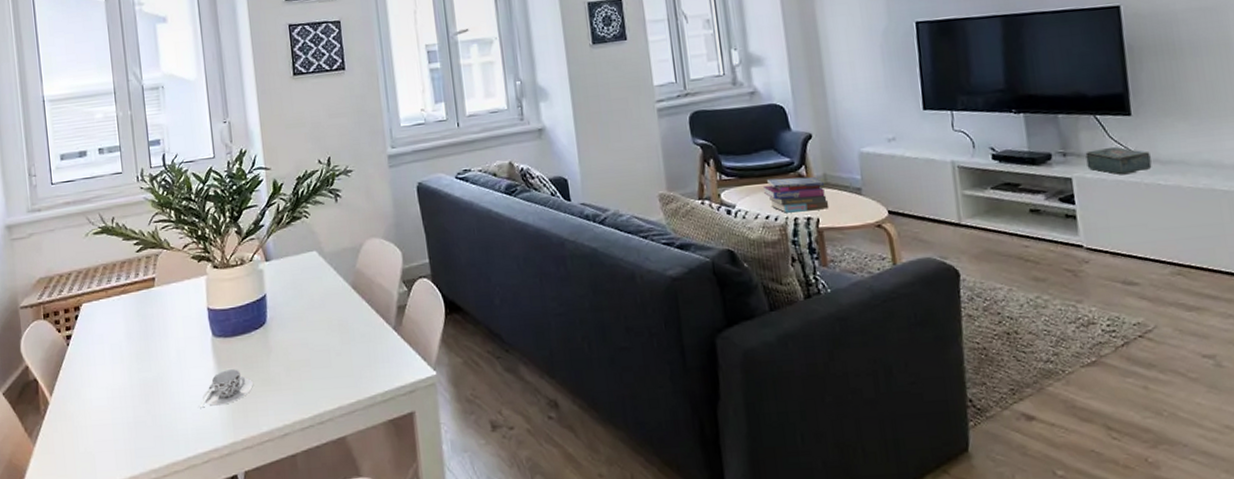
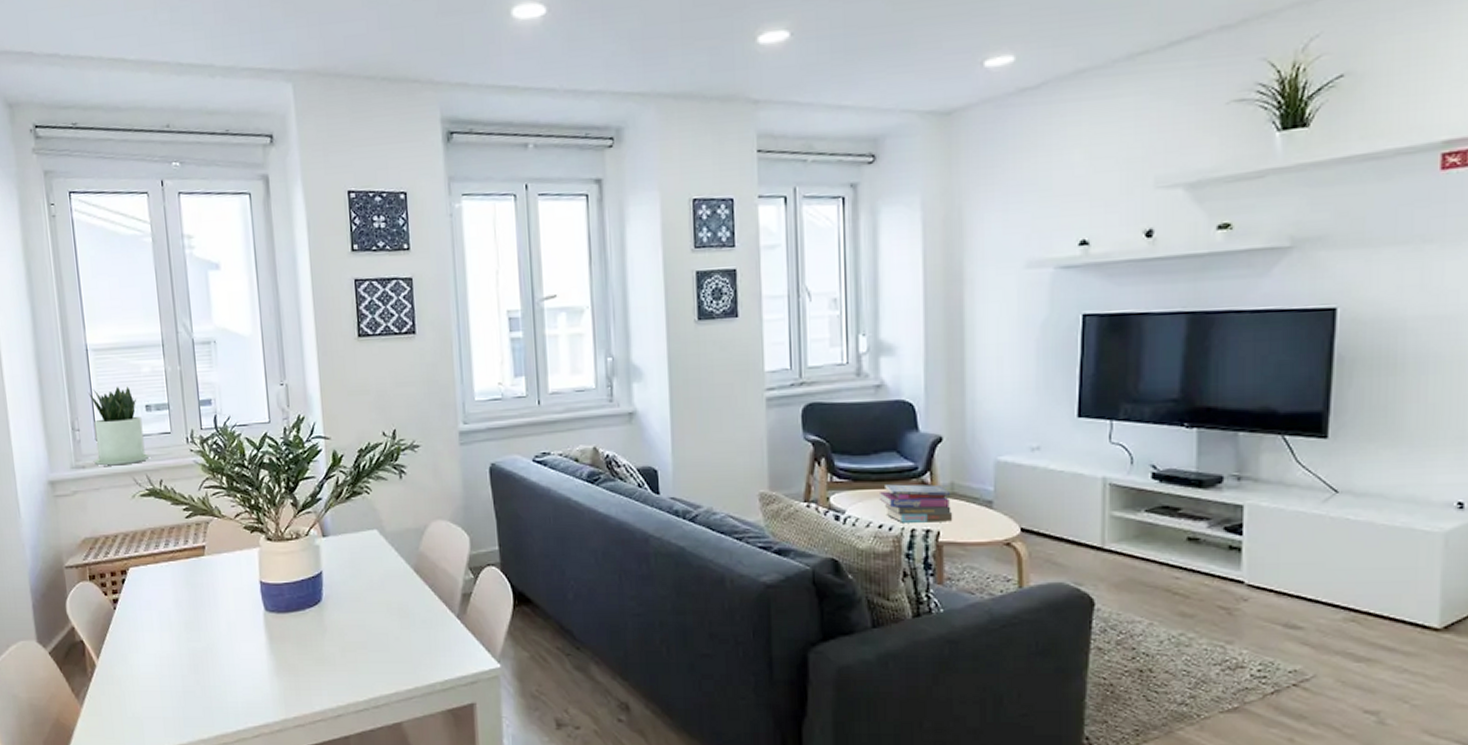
planter: none [45,132,103,208] -> present [88,387,151,466]
teacup: present [198,369,254,408] -> none [249,646,307,683]
decorative box: present [1085,146,1152,174] -> none [1264,472,1343,504]

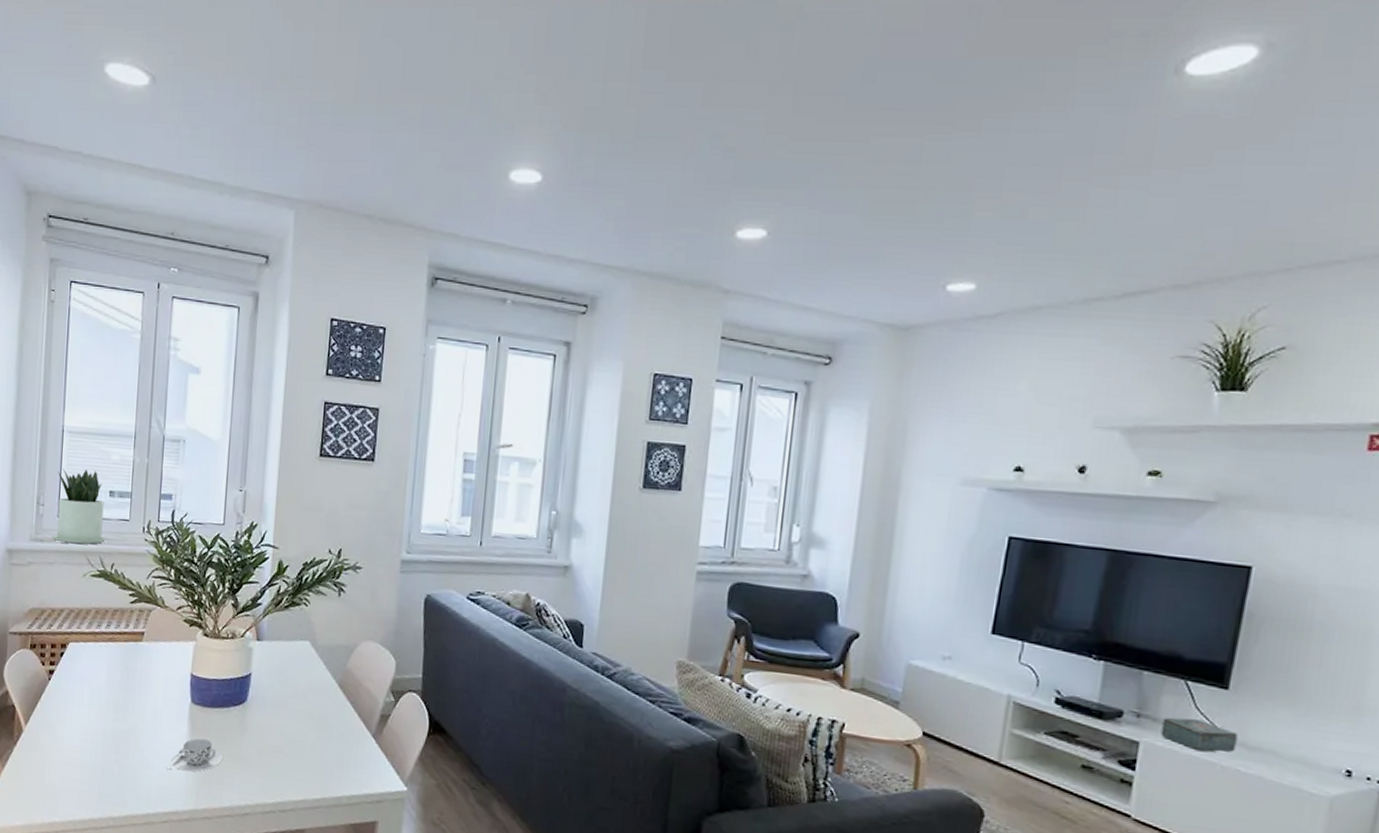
teacup: none [249,646,307,683] -> present [166,738,224,772]
books: present [878,484,953,523] -> none [790,671,861,716]
decorative box: none [1264,472,1343,504] -> present [1161,717,1238,753]

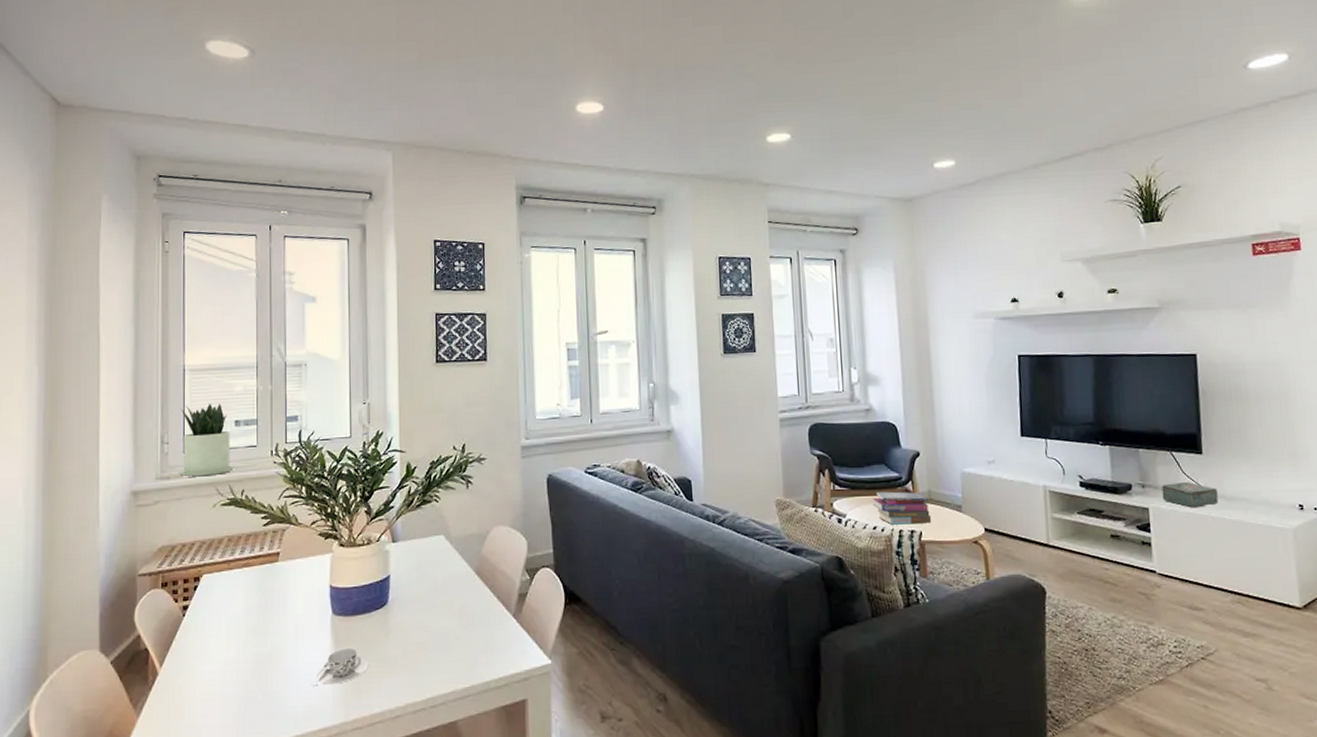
books: none [790,671,861,716] -> present [872,491,932,525]

